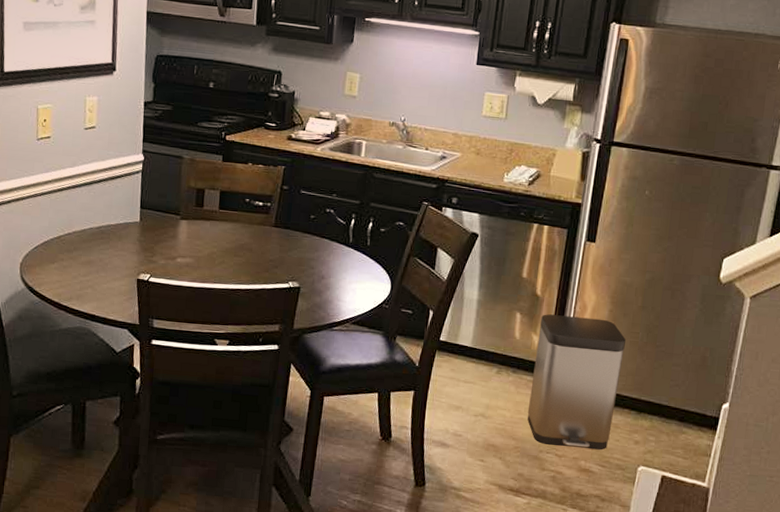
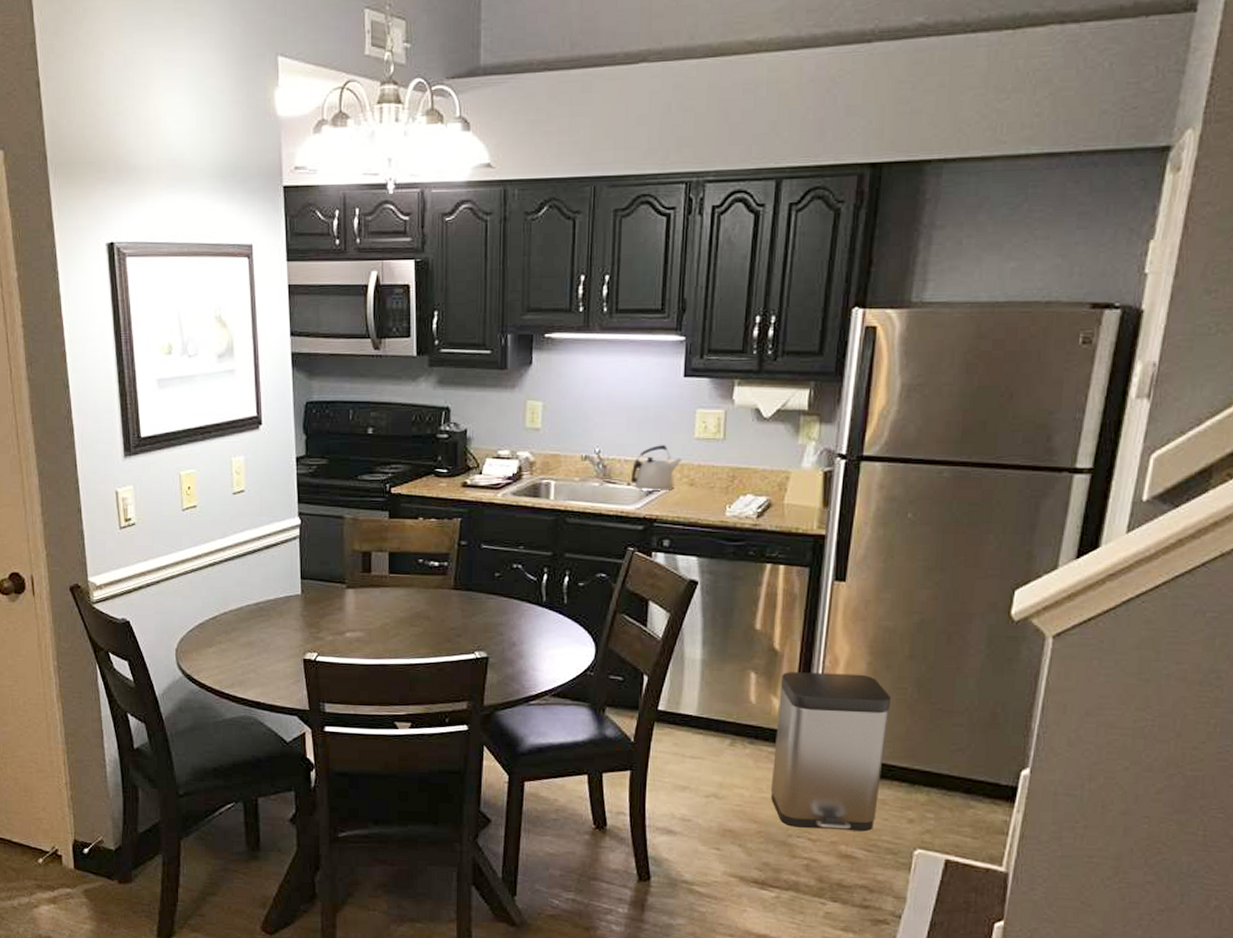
kettle: none [428,119,471,157] -> present [630,445,682,490]

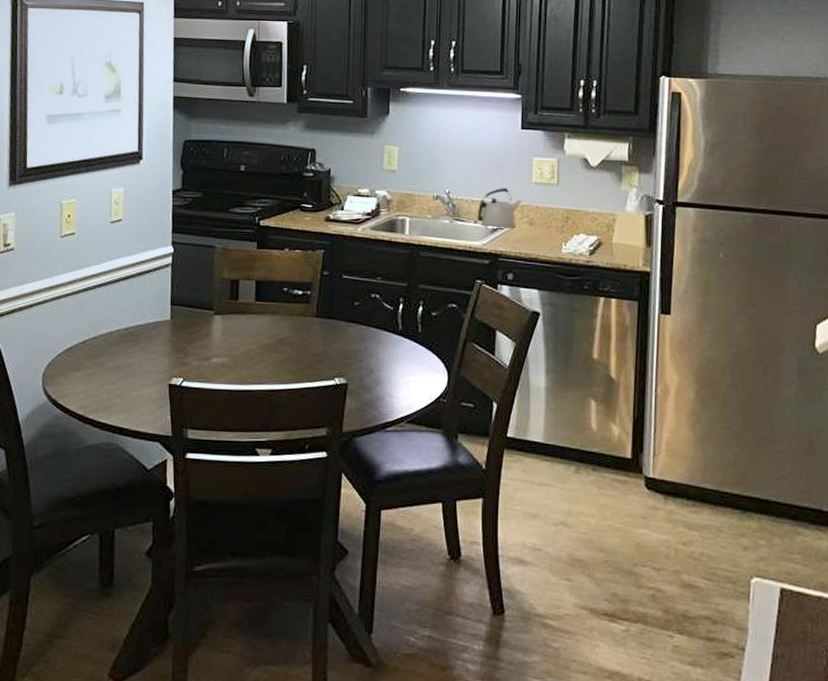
pedal bin: present [770,672,891,831] -> none [614,400,718,559]

